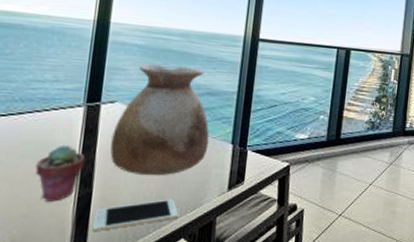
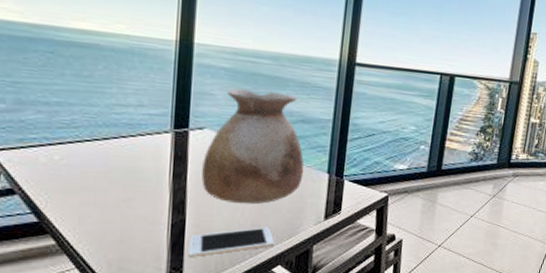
potted succulent: present [35,144,85,202] -> none [125,171,177,228]

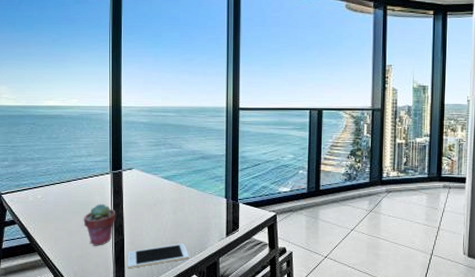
potted succulent: none [125,171,177,228] -> present [83,203,116,246]
vase: present [201,88,304,205] -> none [133,137,207,226]

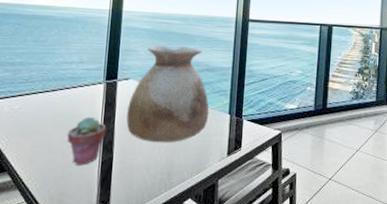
cell phone: present [128,243,189,269] -> none [114,163,185,192]
vase: none [133,137,207,226] -> present [126,45,210,143]

